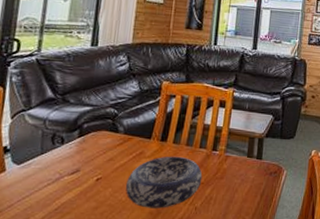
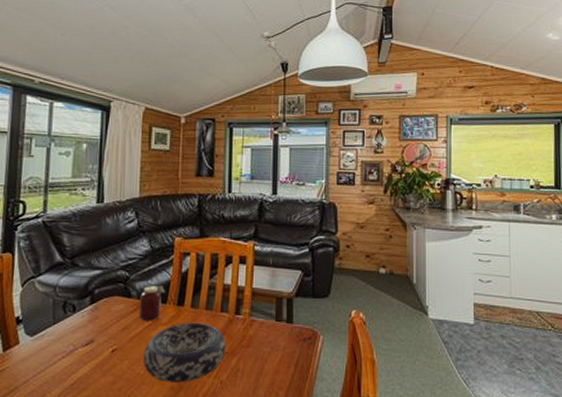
jar: none [124,122,151,154] -> present [139,286,166,321]

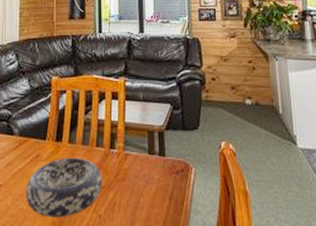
jar: present [139,286,166,321] -> none [21,123,45,158]

